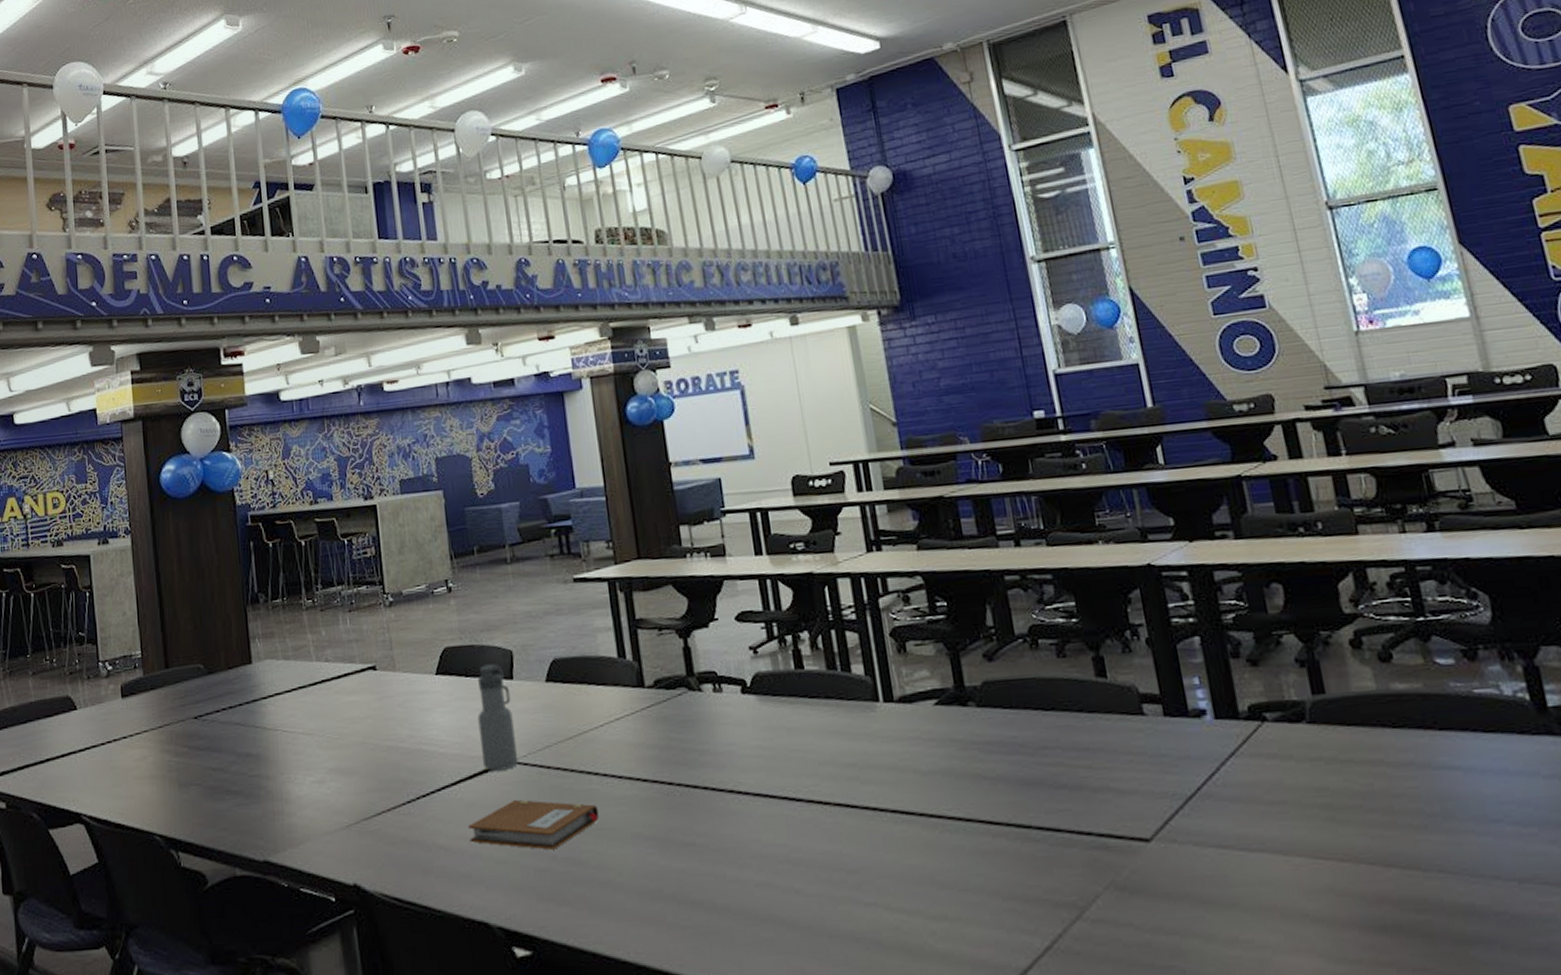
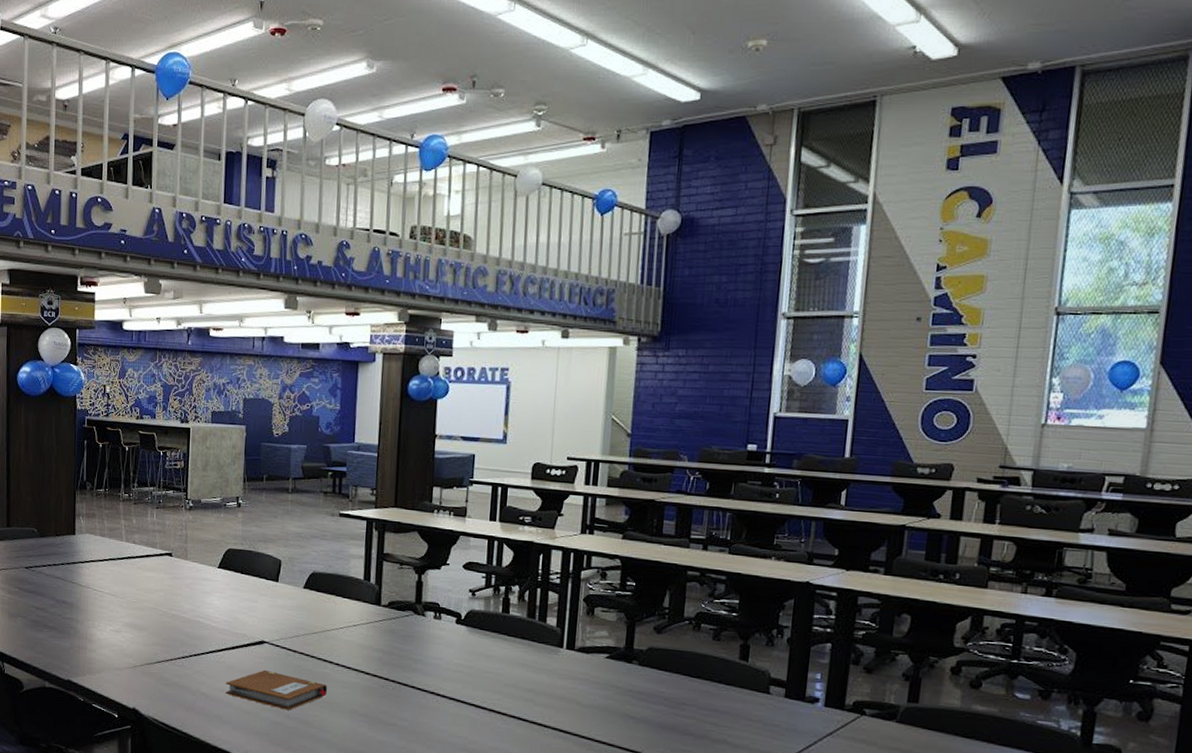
water bottle: present [477,663,519,771] -> none [244,567,274,648]

